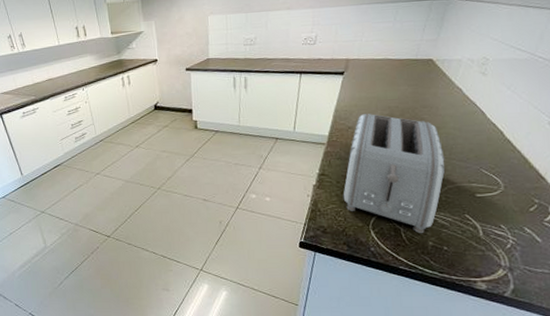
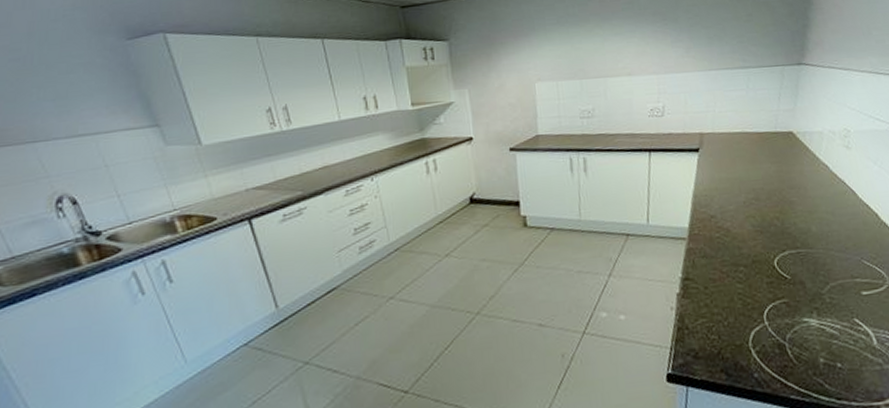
toaster: present [343,114,445,234] -> none [713,198,825,349]

